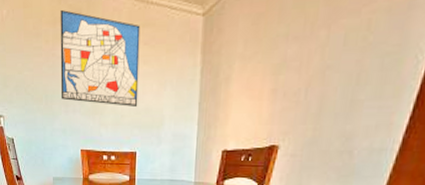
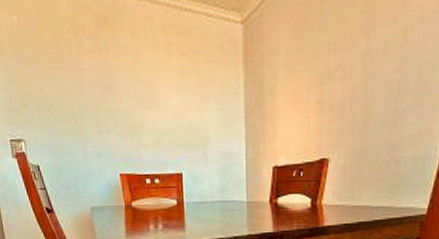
wall art: present [60,10,140,108] -> none [82,17,180,125]

